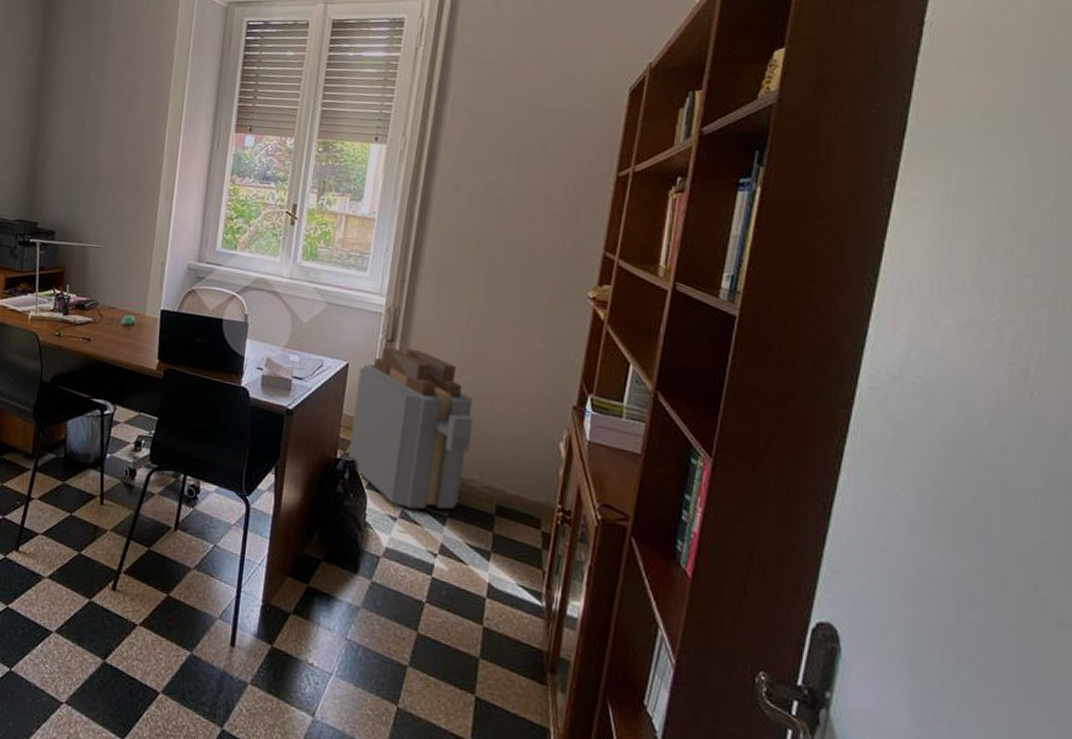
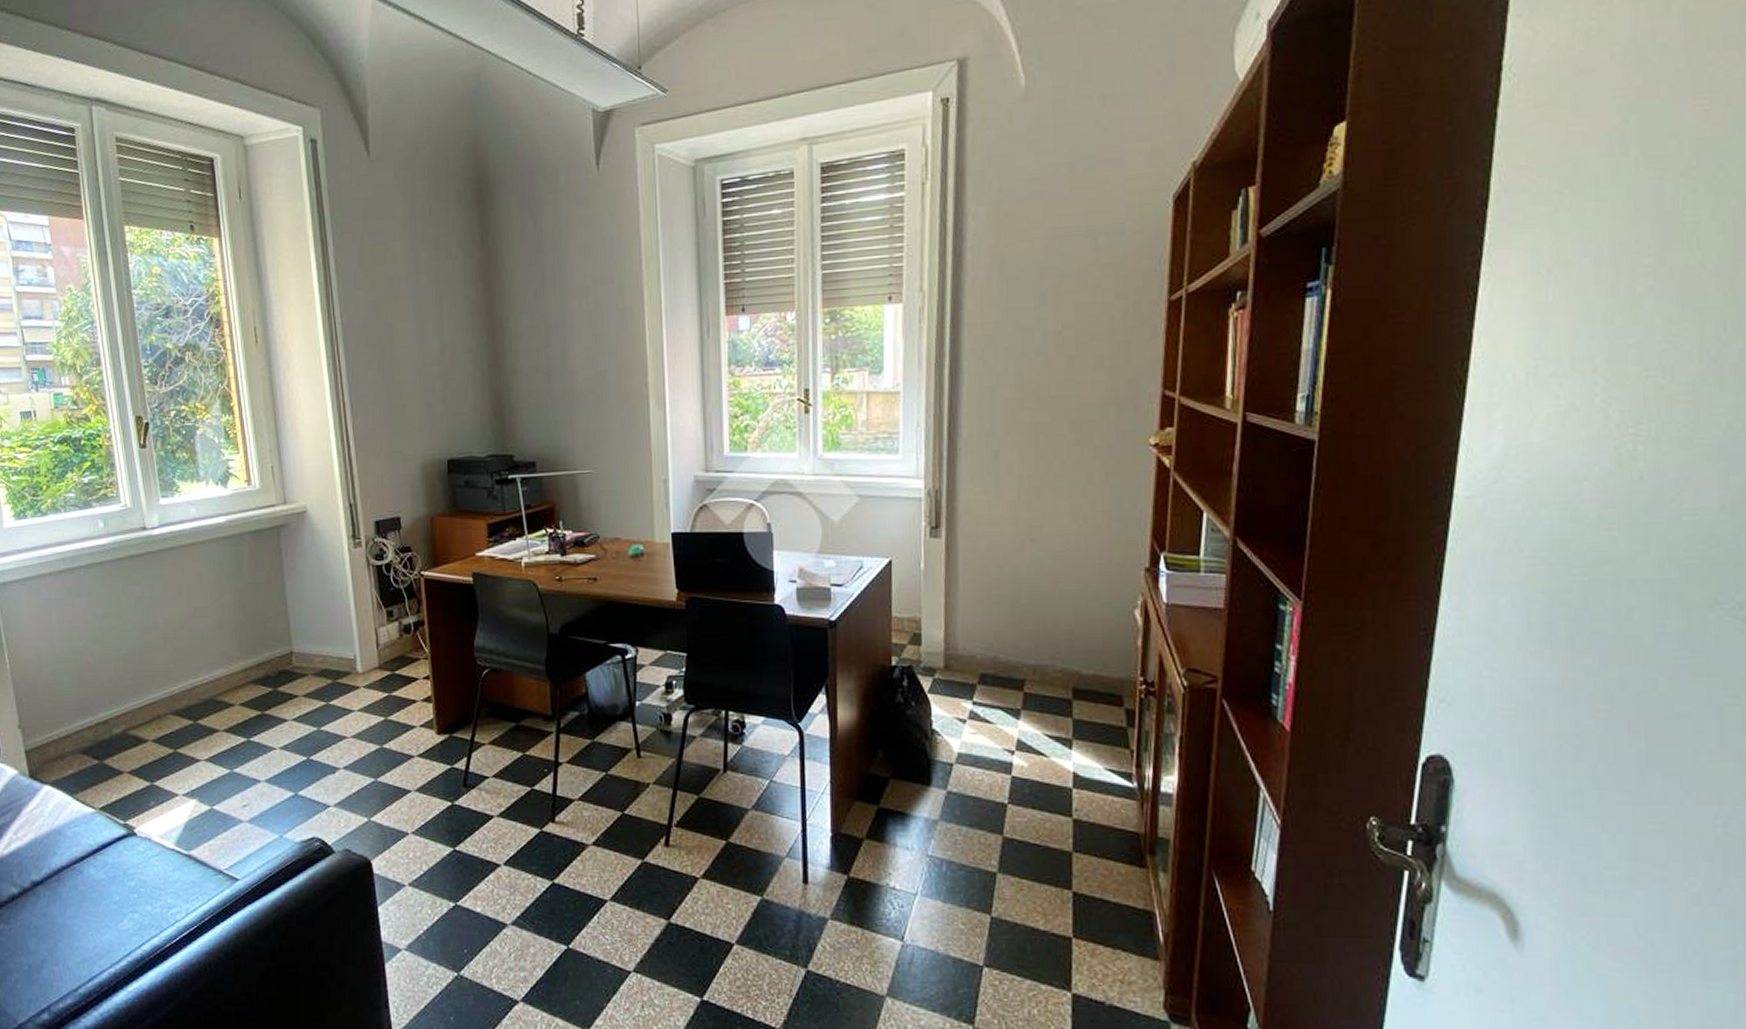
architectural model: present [349,346,473,510] -> none [904,532,1038,707]

